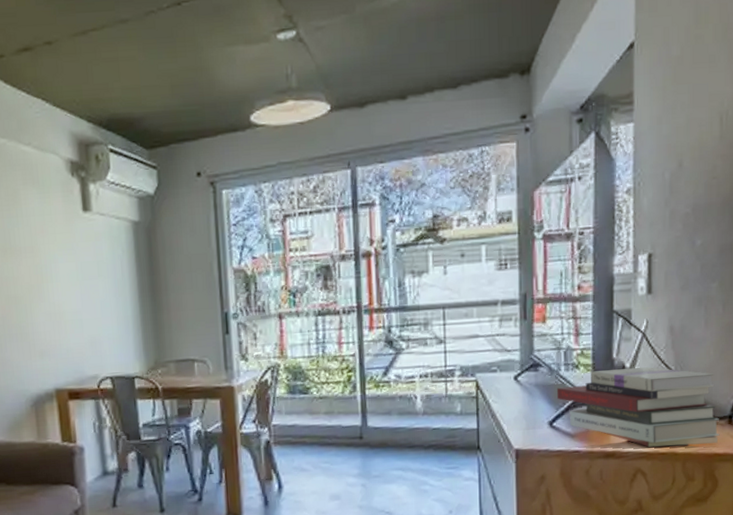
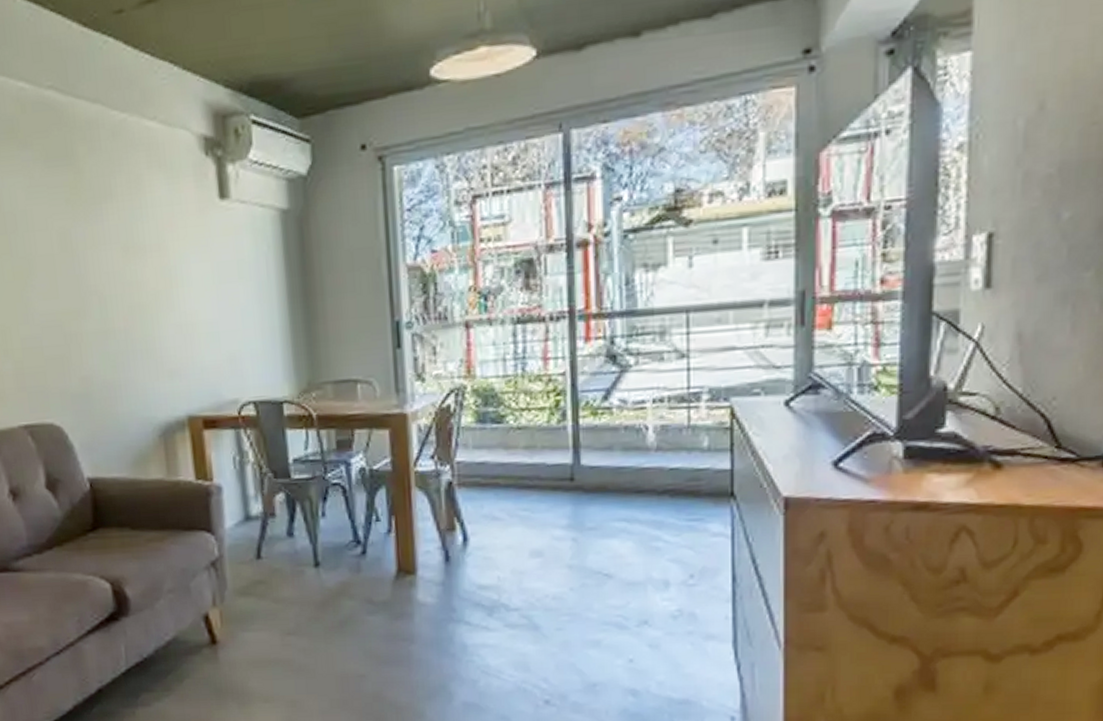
books: present [556,367,720,447] -> none [845,388,1089,497]

